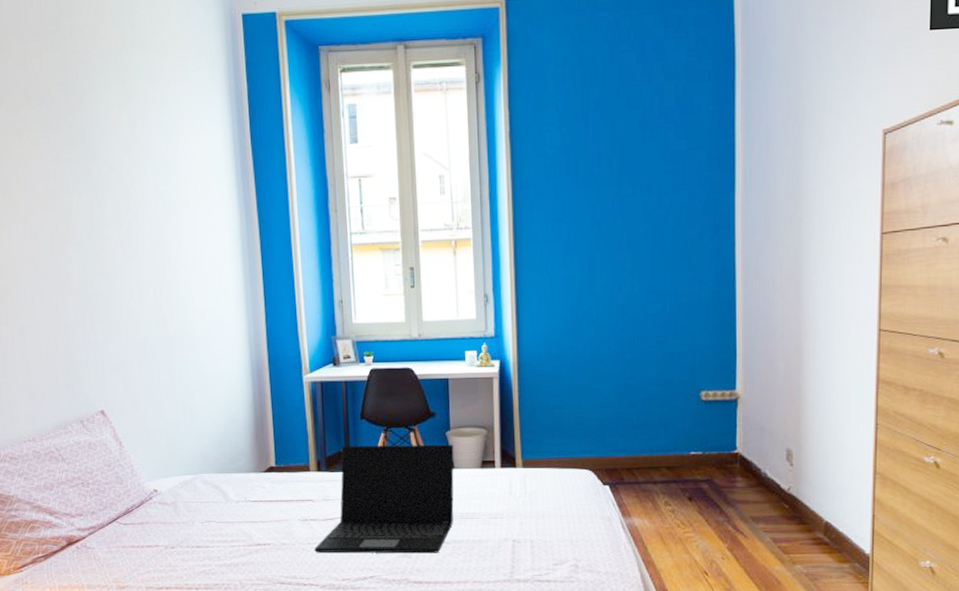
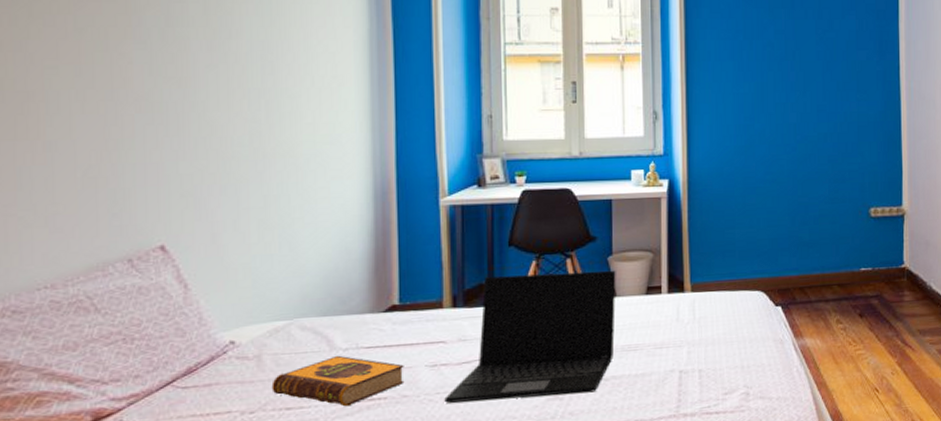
hardback book: none [185,506,283,549] -> present [271,355,405,407]

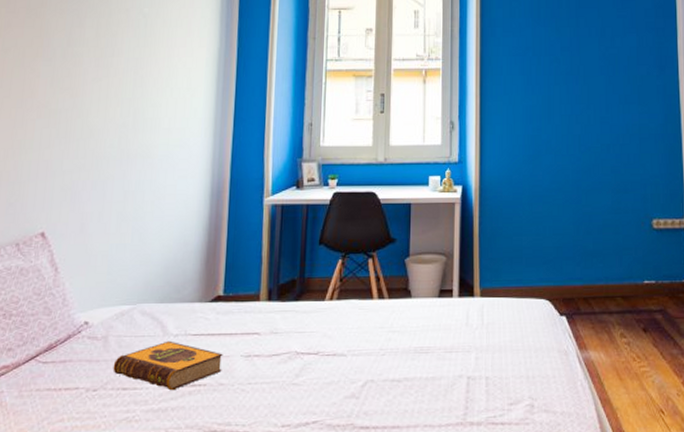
laptop: present [444,270,616,403] -> none [255,271,412,395]

